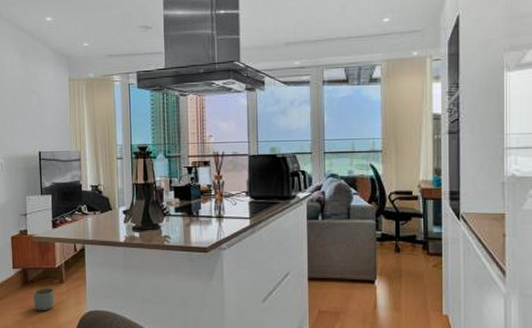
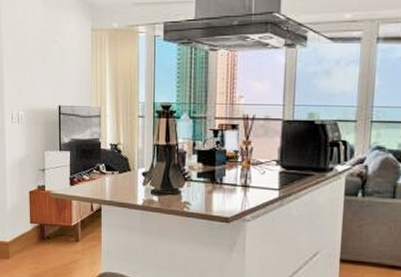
planter: present [33,288,55,311] -> none [49,244,70,268]

